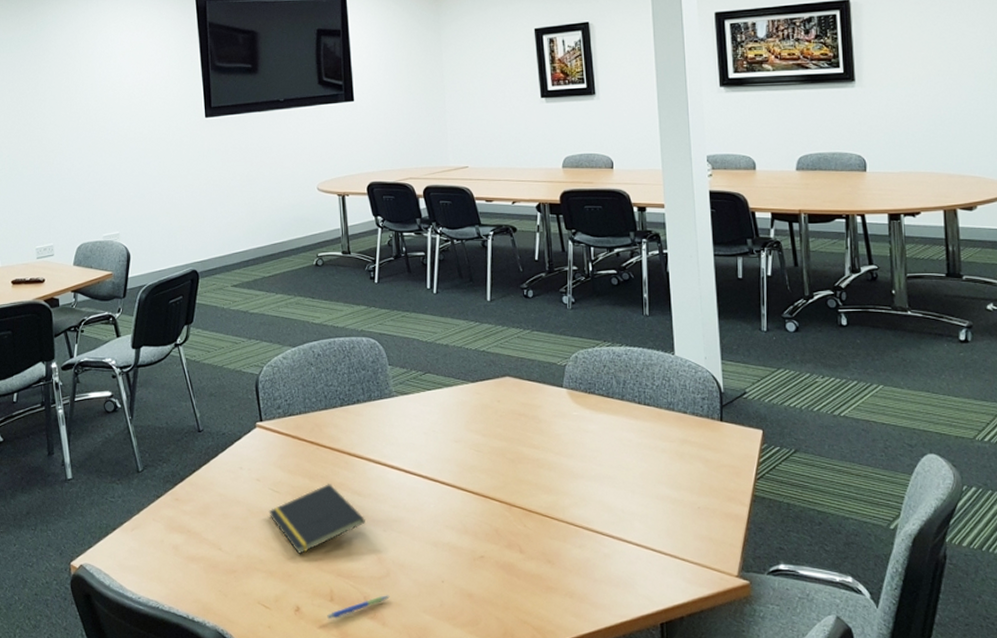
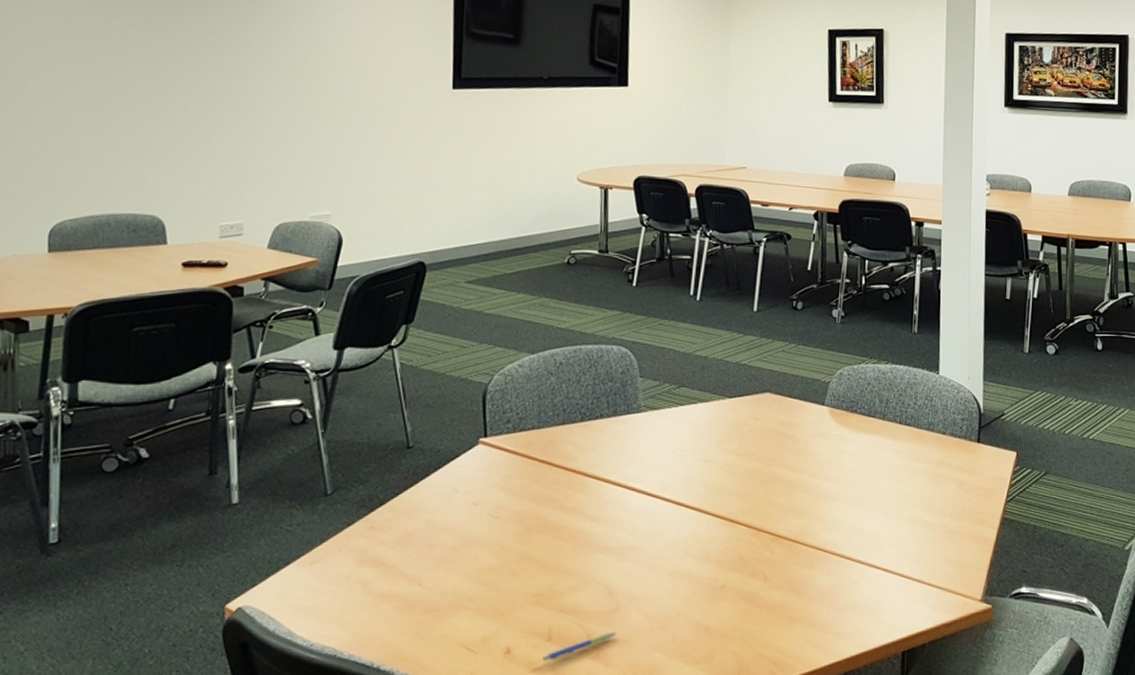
notepad: present [268,484,365,554] -> none [484,508,597,588]

